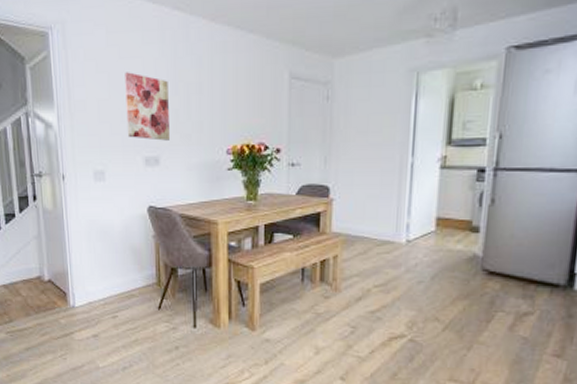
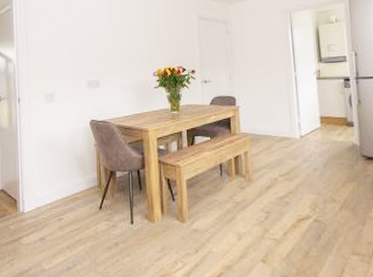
wall art: present [125,72,169,141] -> none [72,18,107,68]

